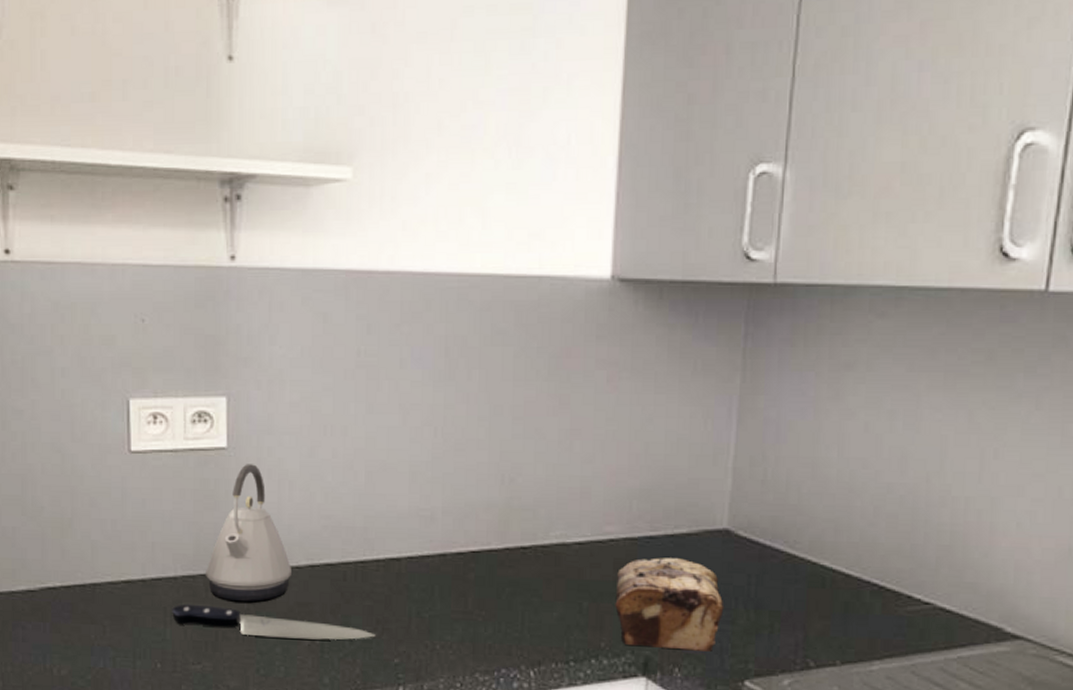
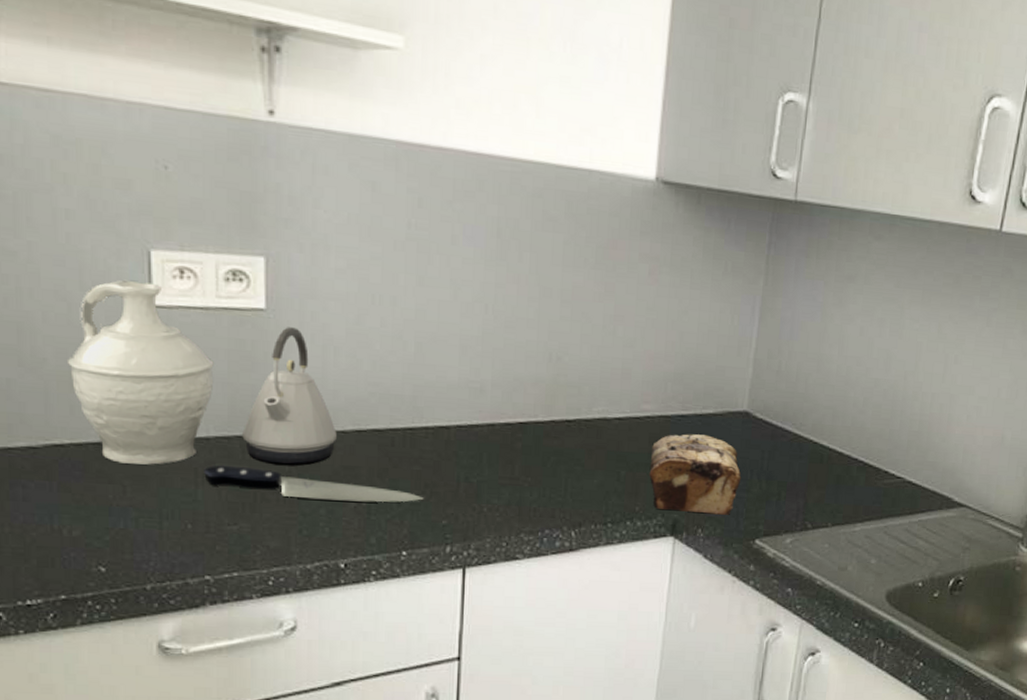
ceramic jug: none [61,430,182,605] -> present [68,281,214,465]

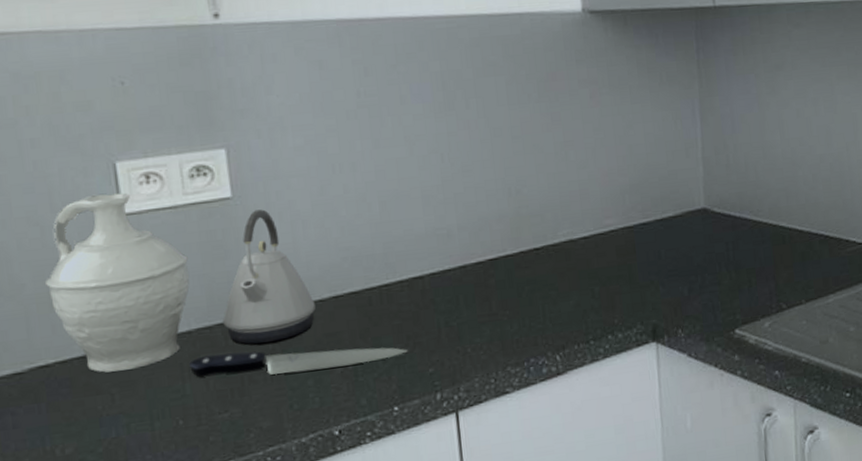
bread loaf: present [649,434,742,515] -> none [620,237,711,318]

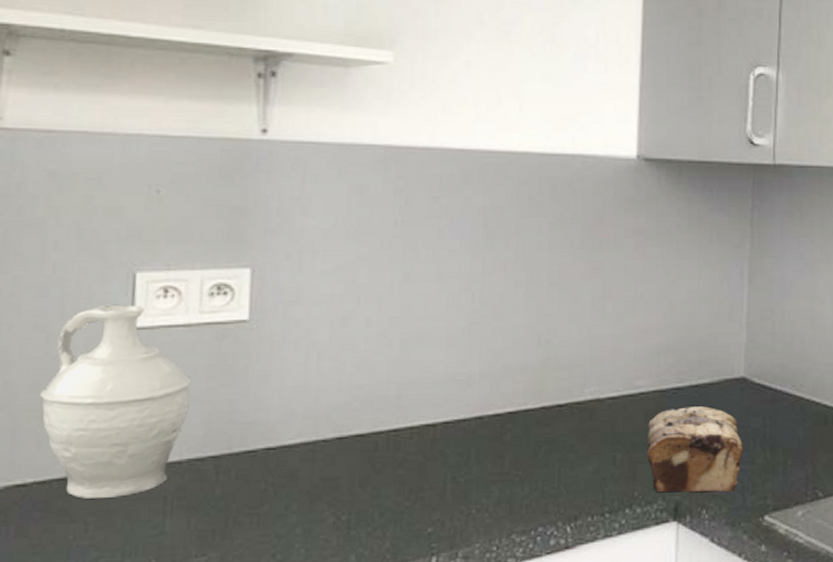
kitchen knife: present [189,347,408,378] -> none [173,489,408,518]
kettle: present [223,209,316,346] -> none [217,336,317,485]
bread loaf: none [620,237,711,318] -> present [647,406,744,492]

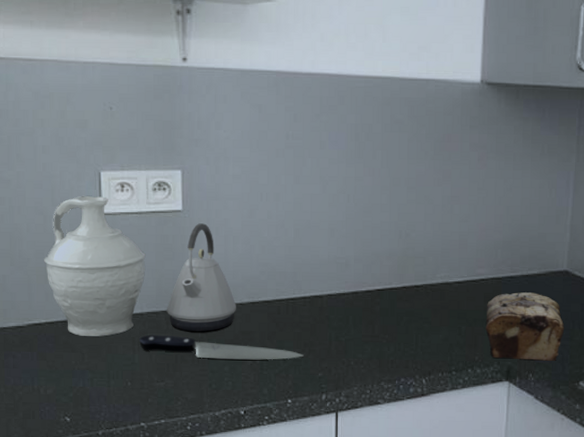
kitchen knife: none [173,489,408,518] -> present [139,334,304,360]
kettle: none [217,336,317,485] -> present [167,223,236,333]

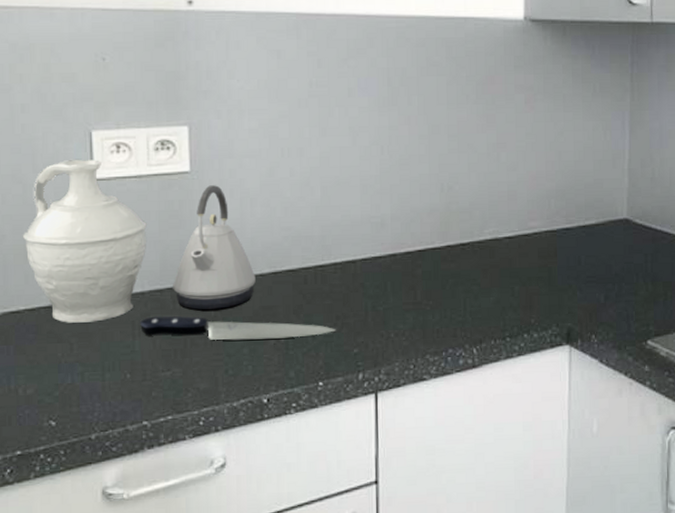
bread loaf: present [485,292,565,361] -> none [541,245,628,320]

